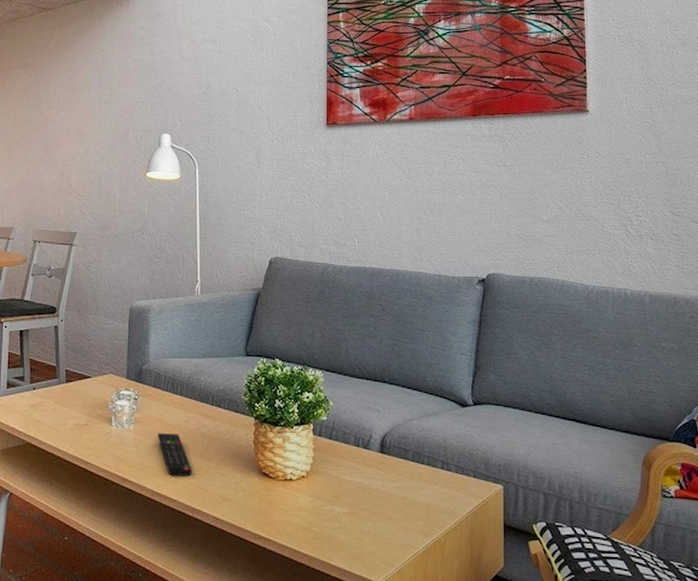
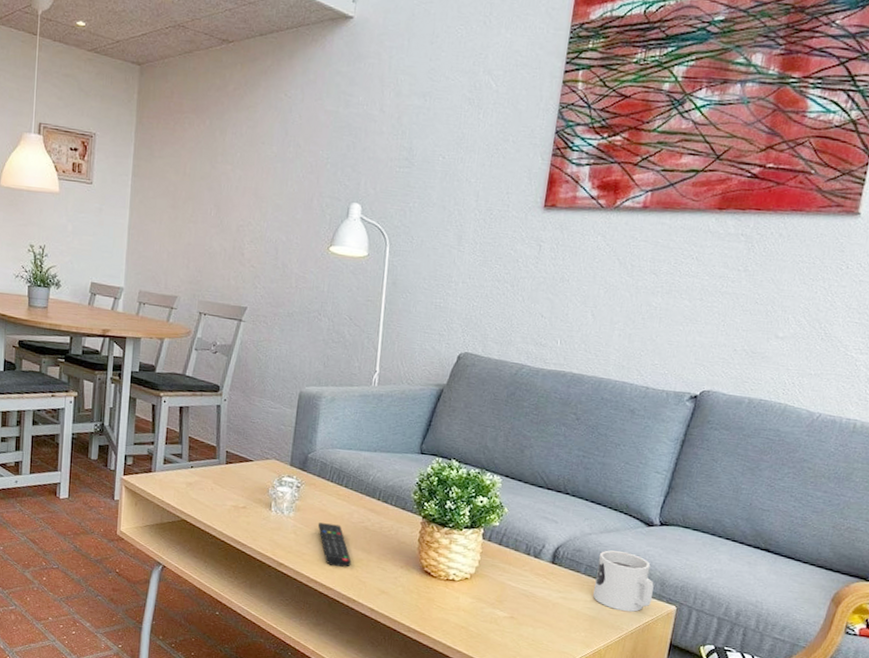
mug: none [424,434,479,496] -> present [593,550,654,612]

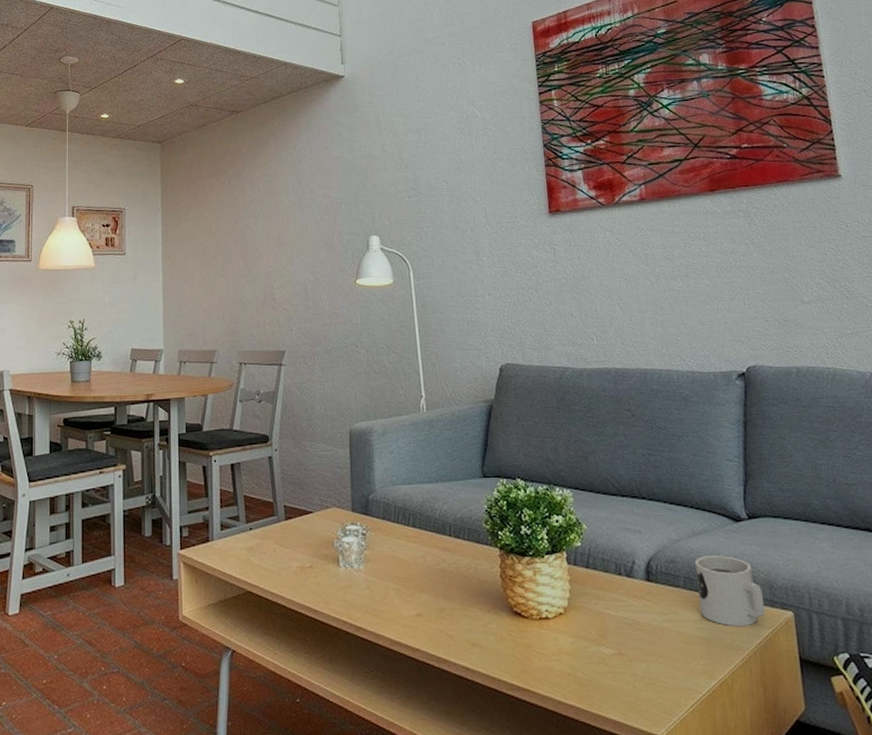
remote control: present [317,522,351,567] -> none [391,572,434,622]

